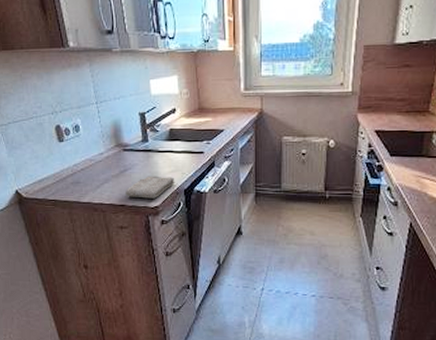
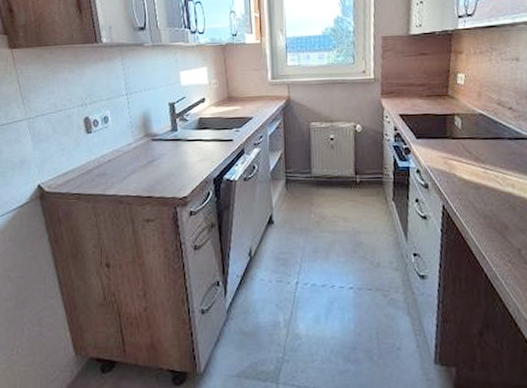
washcloth: present [125,176,175,199] -> none [153,165,204,189]

